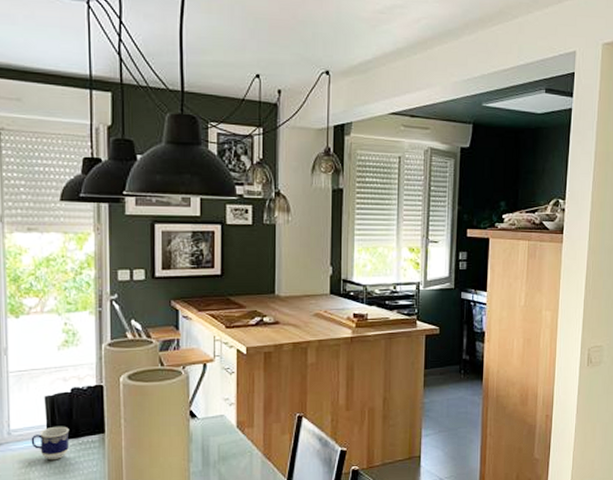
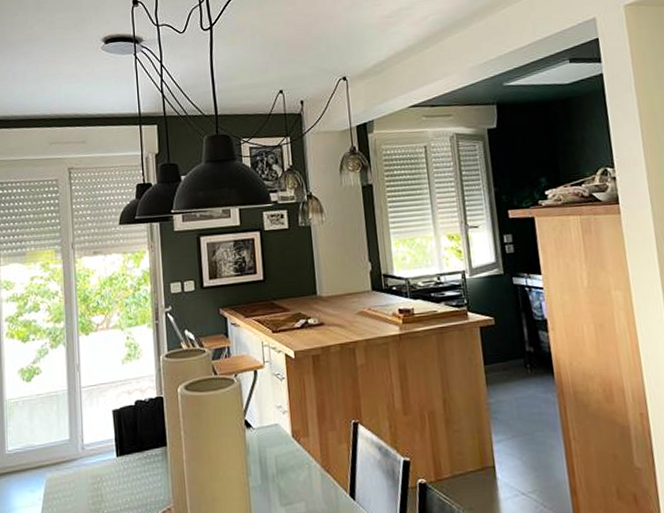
cup: present [31,426,70,461] -> none [102,439,135,475]

